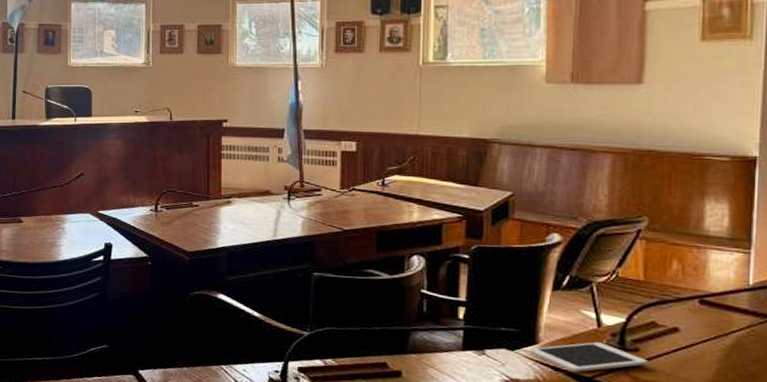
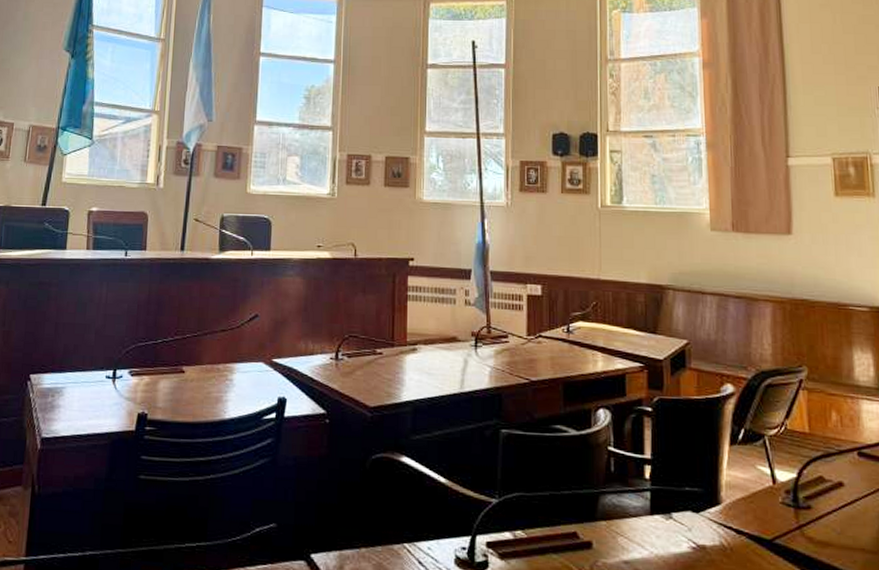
cell phone: present [529,342,648,372] -> none [713,500,820,535]

